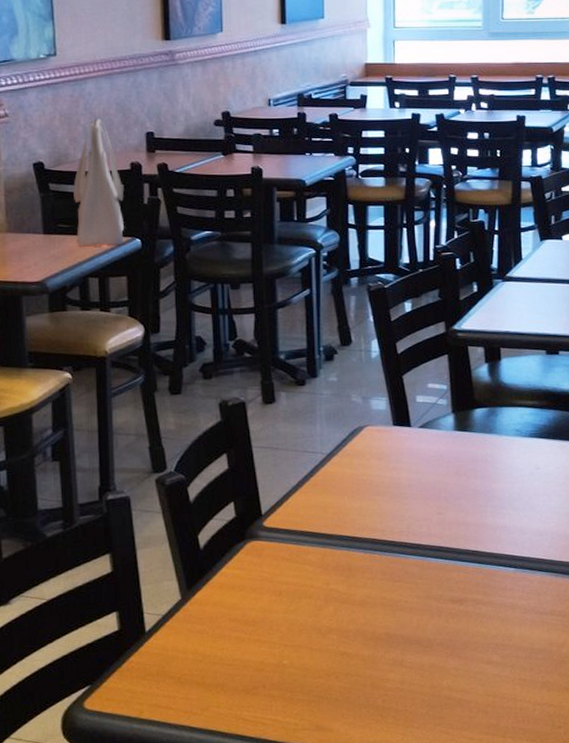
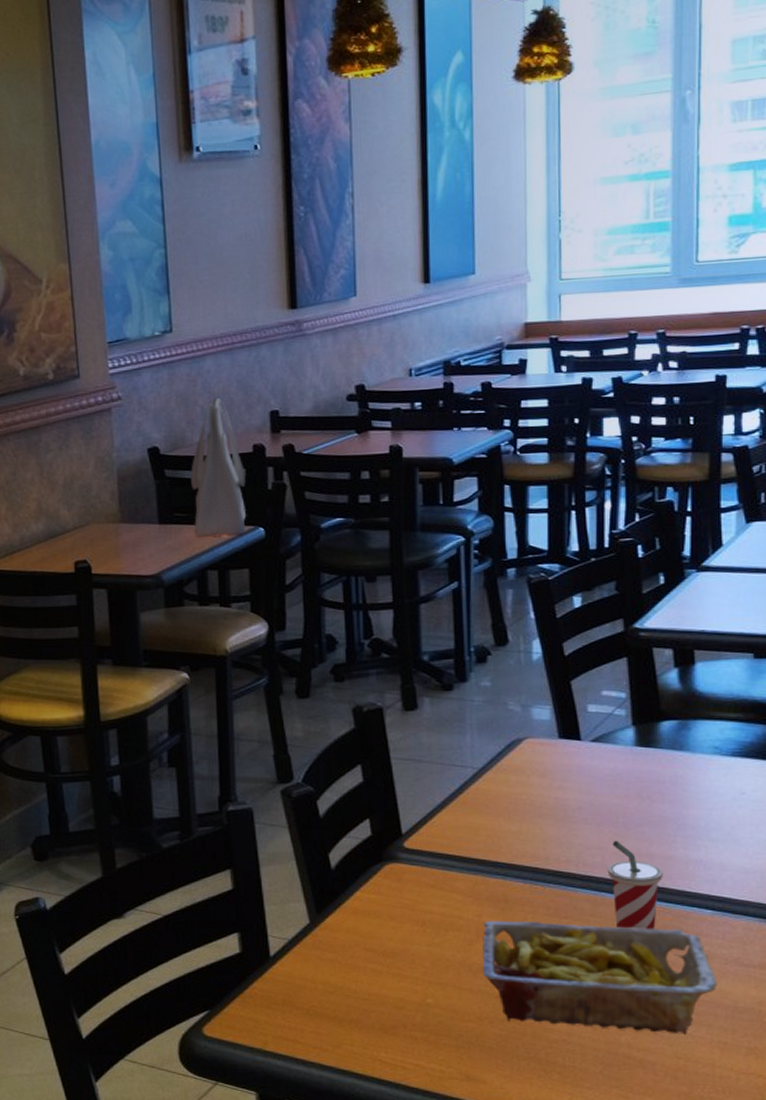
french fries: none [330,585,519,675] -> present [482,920,717,1035]
beverage cup: none [432,512,476,588] -> present [607,840,663,930]

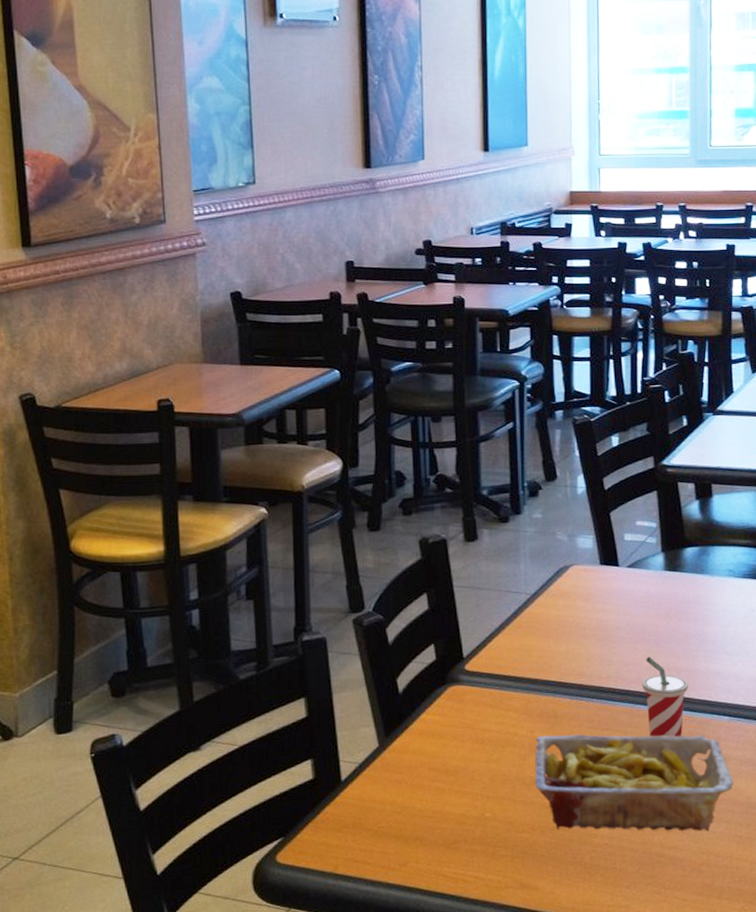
shopping bag: present [191,397,246,537] -> none [271,247,323,378]

